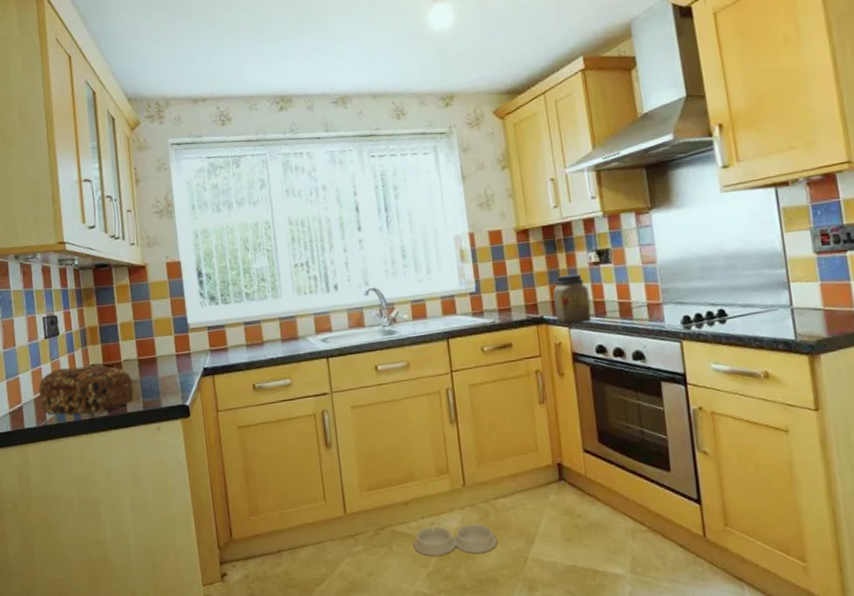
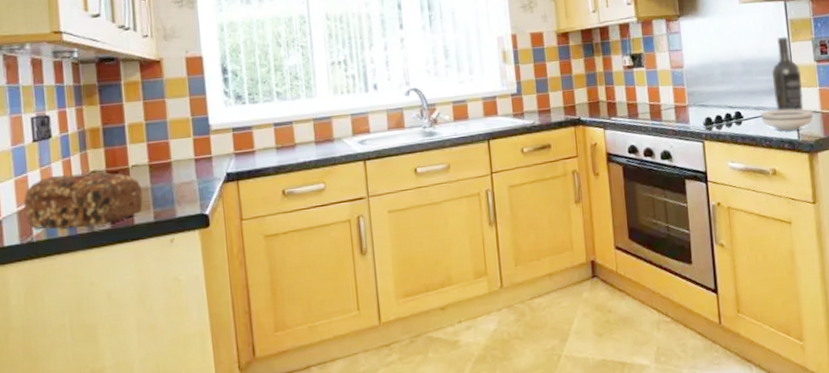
pet bowl: present [413,524,498,557] -> none [450,325,533,361]
jar: present [553,274,591,325] -> none [590,77,625,126]
bowl: none [748,306,814,330] -> present [760,109,813,131]
wine bottle: none [761,226,802,308] -> present [771,36,804,111]

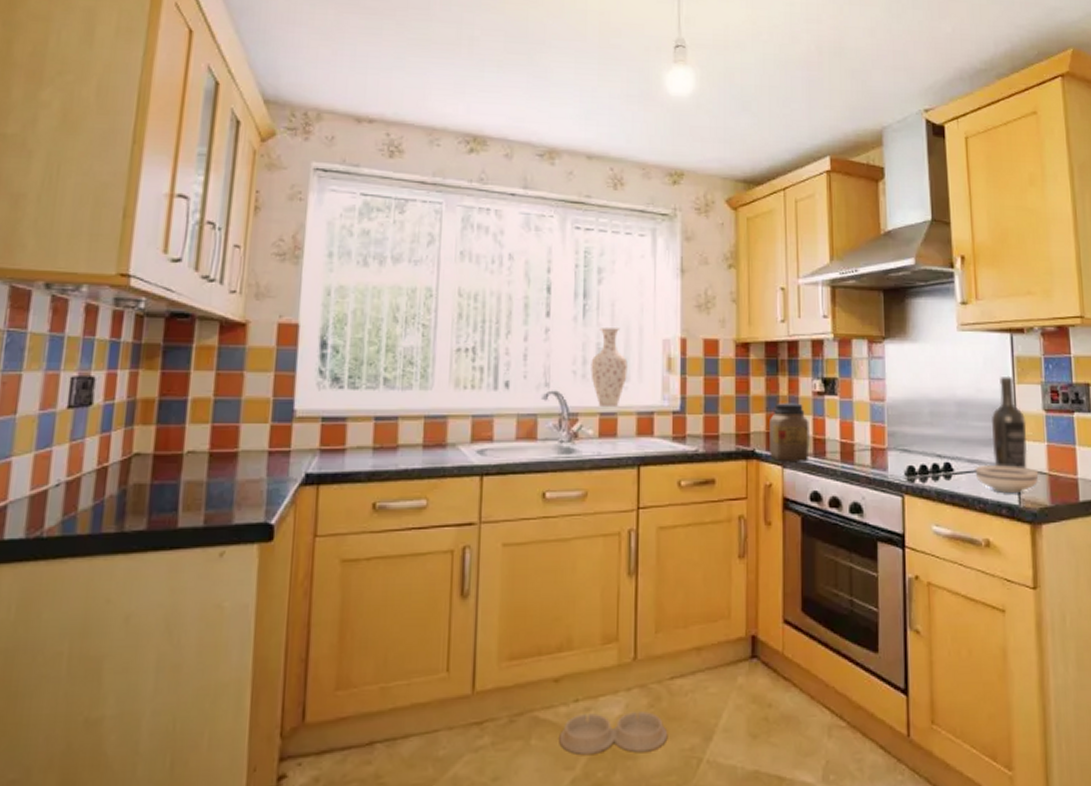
bread loaf: present [24,171,143,229] -> none [39,455,195,525]
vase: none [440,32,472,97] -> present [591,328,628,408]
pet bowl: none [450,325,533,361] -> present [559,712,668,756]
jar: none [590,77,625,126] -> present [770,403,810,463]

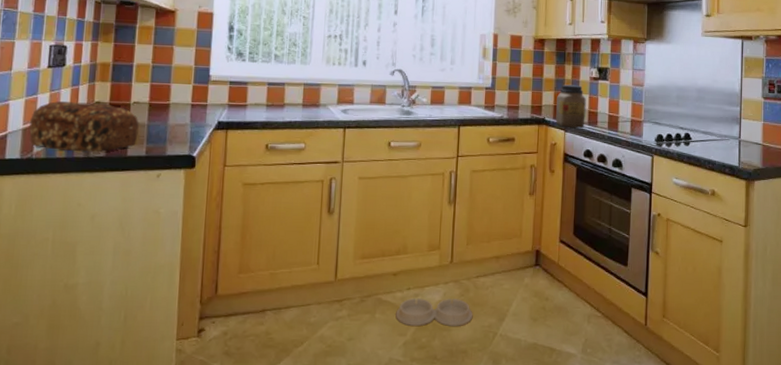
bread loaf: none [39,455,195,525] -> present [29,101,139,153]
vase: present [591,328,628,408] -> none [426,24,454,83]
bowl: present [975,465,1039,493] -> none [707,136,755,157]
wine bottle: present [991,375,1028,470] -> none [721,71,749,141]

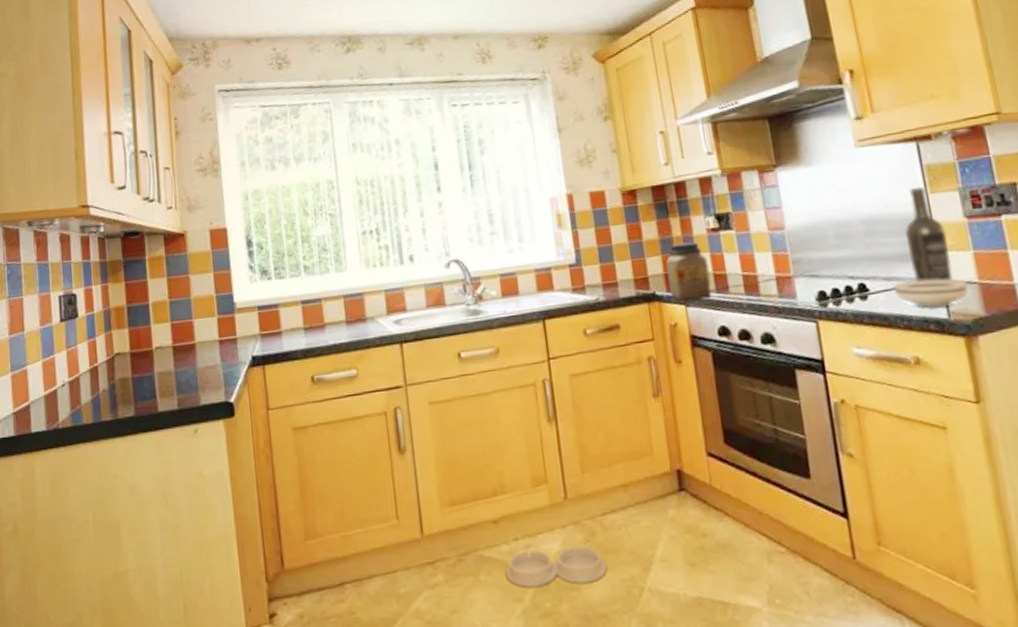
bread loaf: present [29,101,139,153] -> none [51,353,167,415]
bowl: none [707,136,755,157] -> present [893,279,968,308]
wine bottle: none [721,71,749,141] -> present [904,186,954,282]

